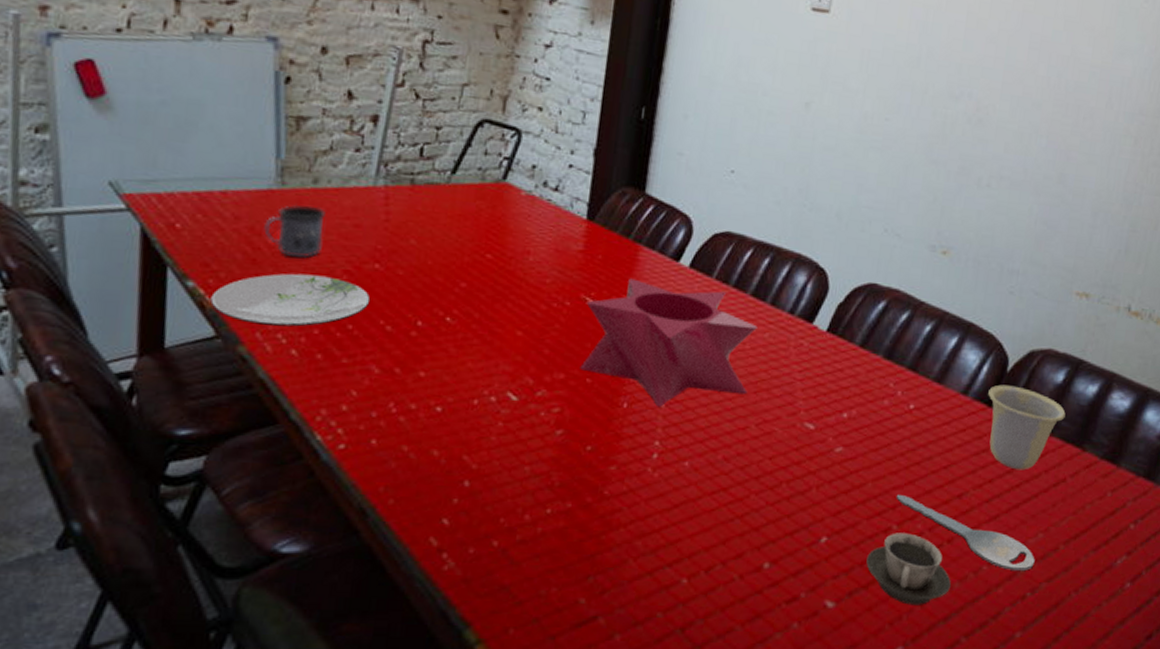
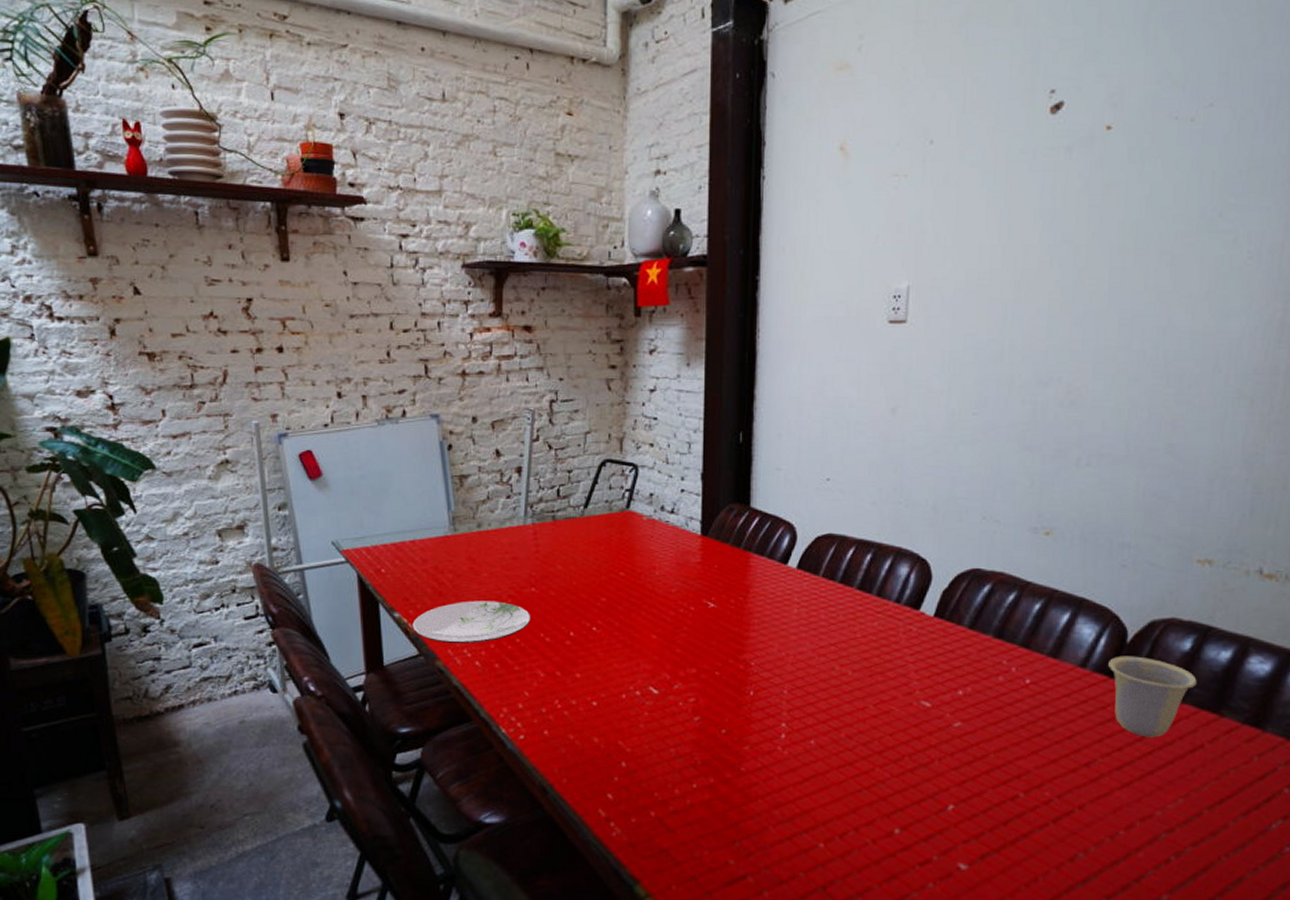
mug: present [264,204,326,259] -> none [445,545,489,589]
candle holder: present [580,278,758,407] -> none [708,582,866,693]
cup: present [866,533,952,605] -> none [996,800,1087,868]
key: present [896,495,1035,571] -> none [1020,765,1177,835]

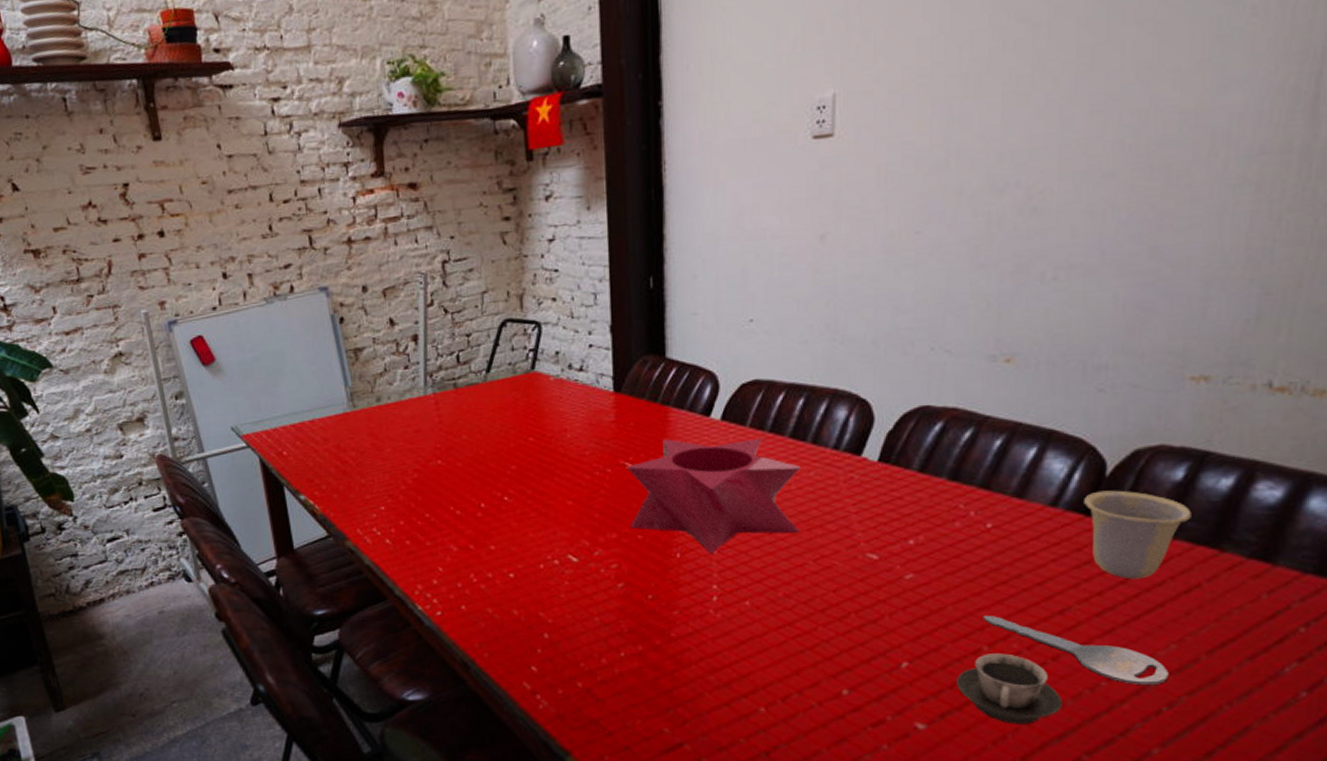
plate: present [412,601,531,643] -> none [319,476,440,523]
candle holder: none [708,582,866,693] -> present [626,438,801,554]
cup: none [996,800,1087,868] -> present [957,653,1063,724]
key: none [1020,765,1177,835] -> present [982,616,1169,685]

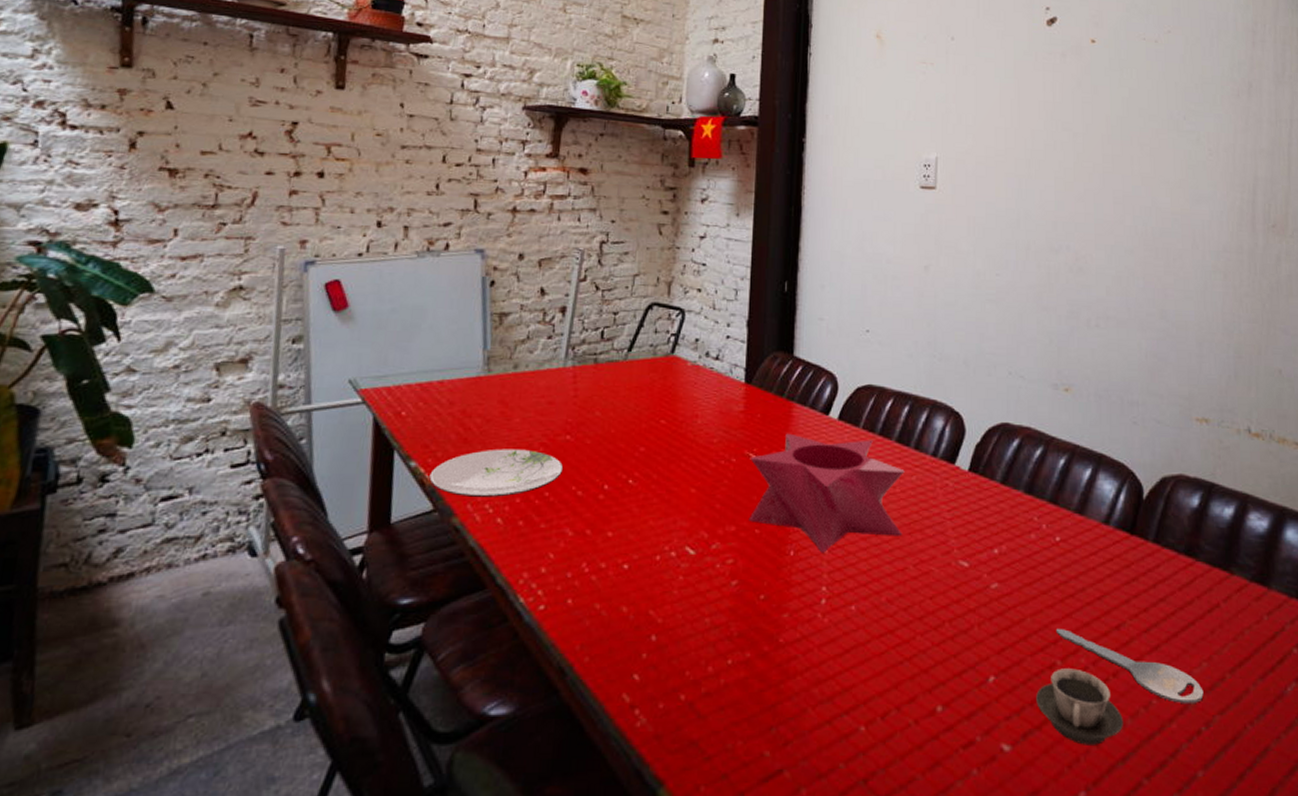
plate: none [319,476,440,523] -> present [429,449,564,497]
cup: present [1084,490,1192,580] -> none [1129,512,1207,597]

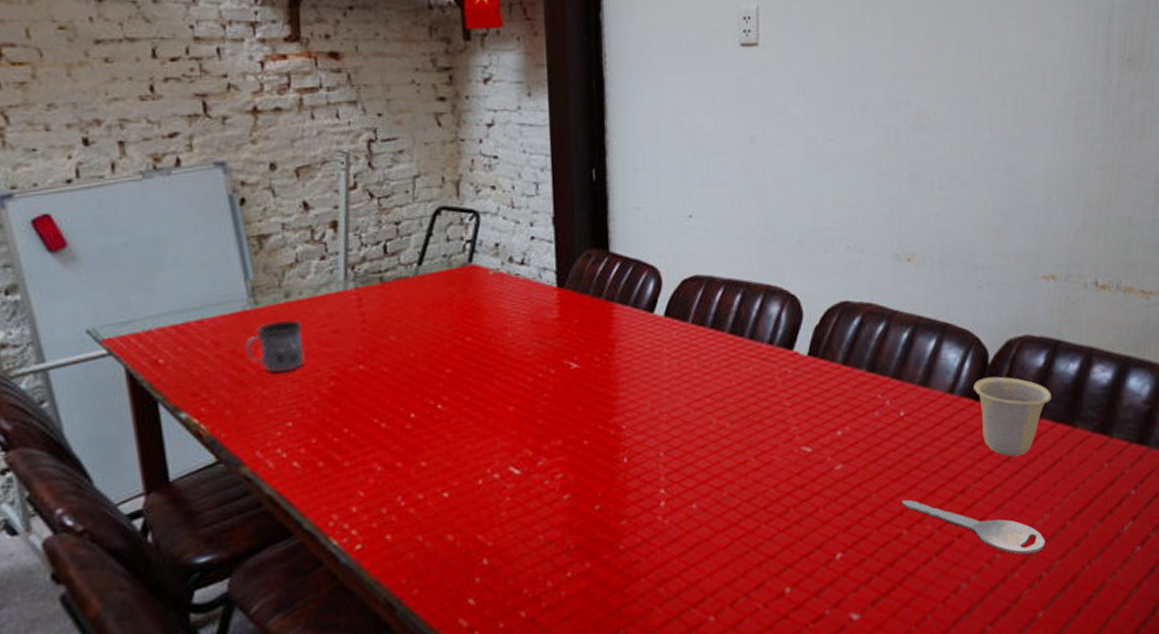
plate: present [429,449,564,497] -> none [205,385,361,444]
mug: none [474,387,524,435] -> present [245,319,305,372]
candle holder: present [748,433,905,553] -> none [570,334,741,456]
cup: present [1036,668,1124,745] -> none [883,535,969,604]
cup: none [1129,512,1207,597] -> present [974,376,1052,457]

